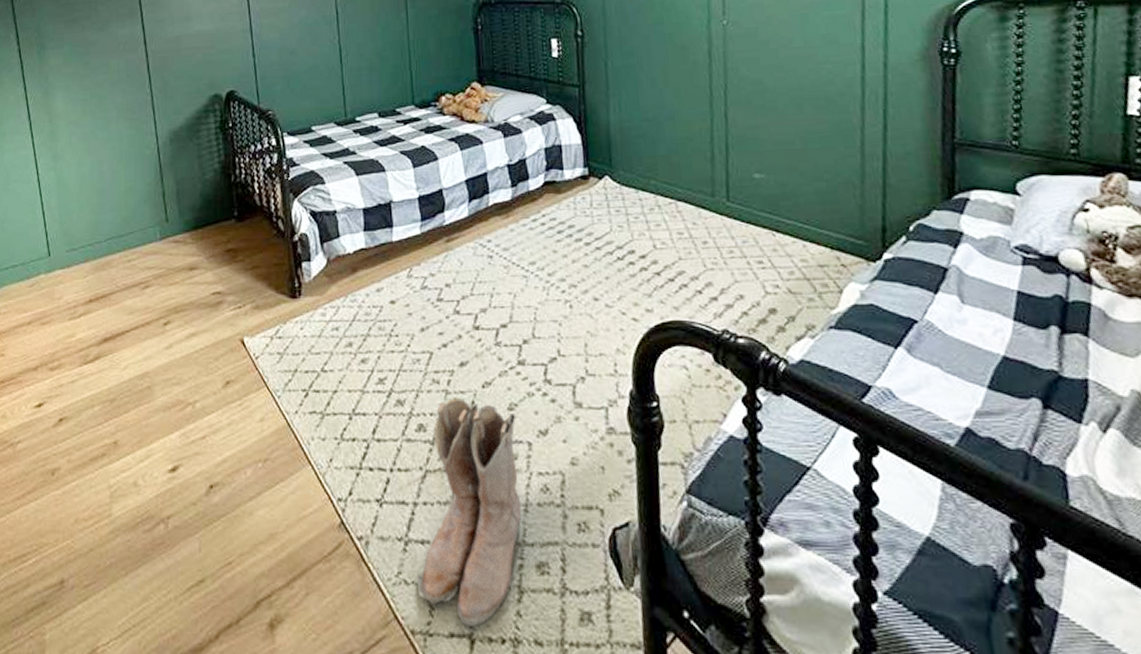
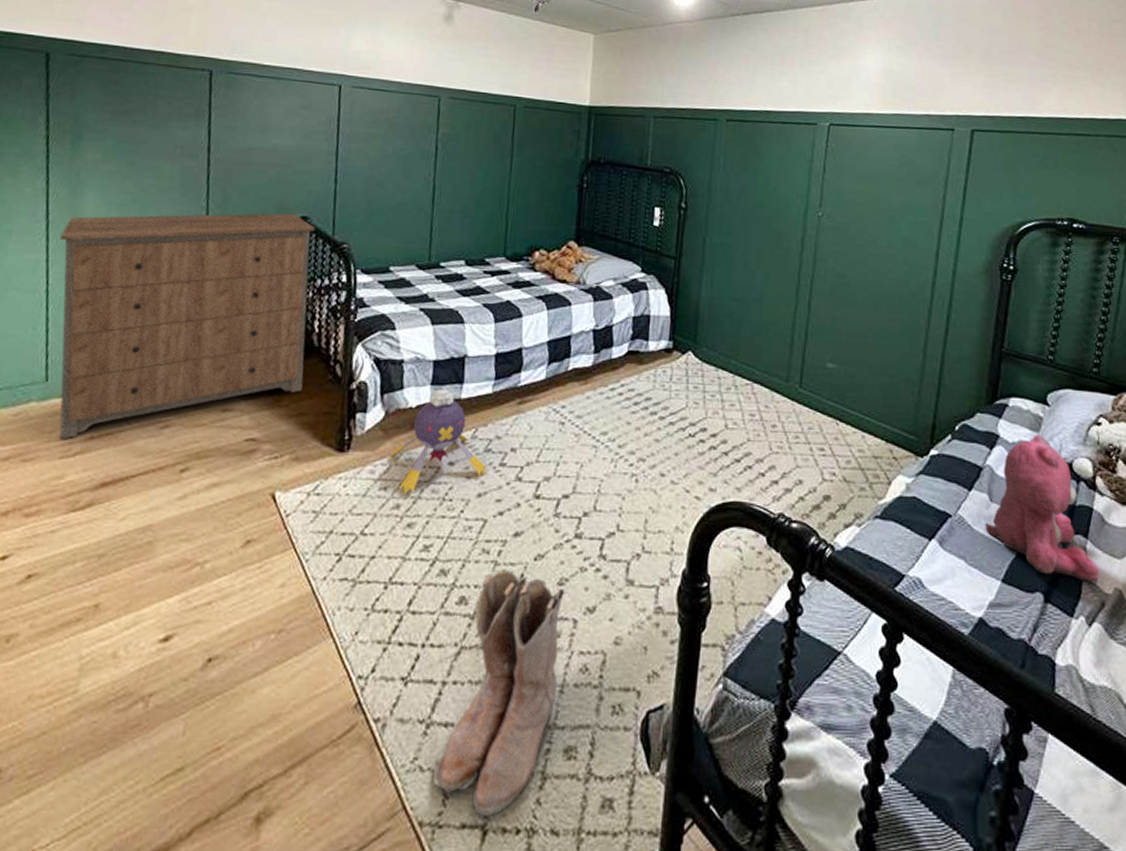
dresser: none [41,89,253,304] -> present [59,213,315,440]
plush toy: none [335,233,426,333] -> present [388,388,487,494]
teddy bear: none [959,228,1110,386] -> present [985,435,1100,584]

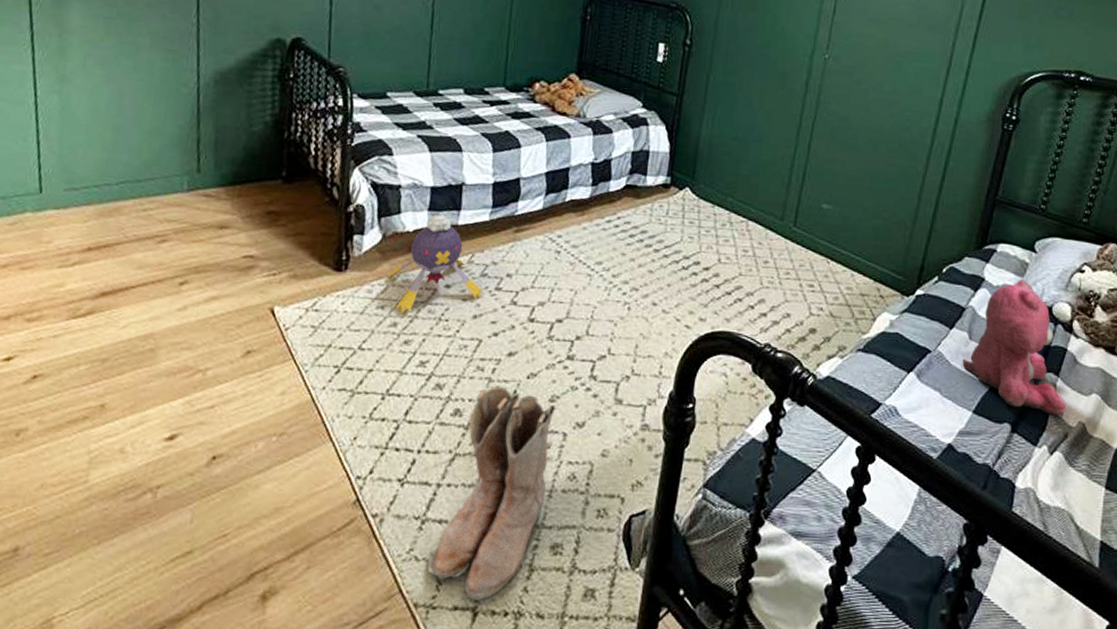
dresser: present [59,213,315,440] -> none [45,28,310,250]

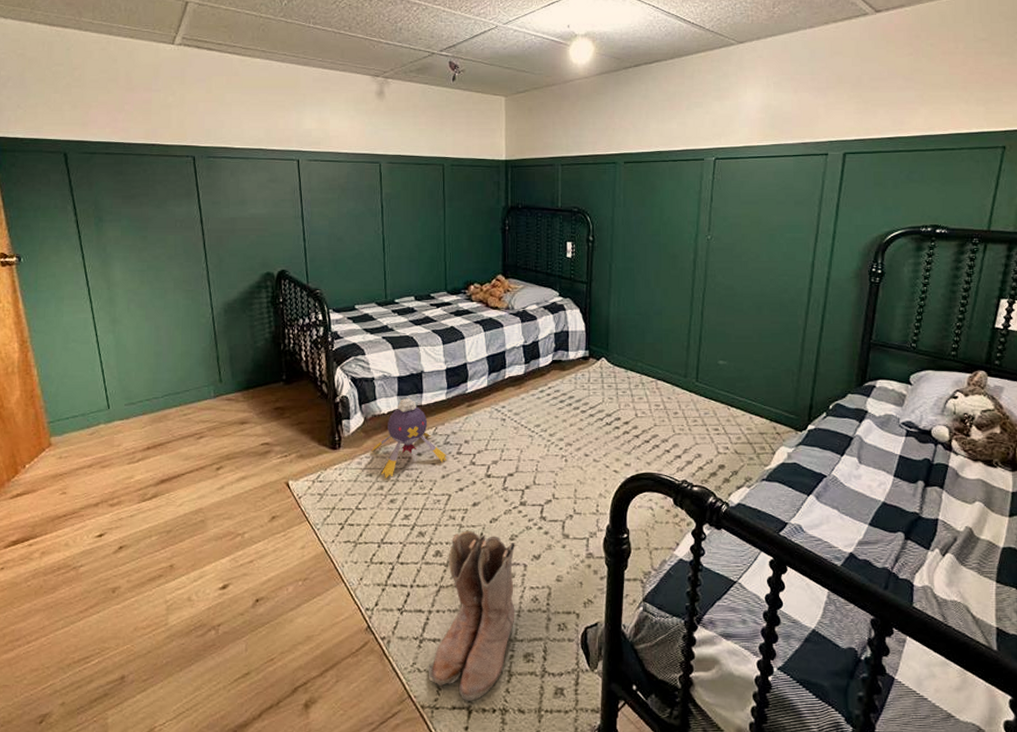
teddy bear: present [962,279,1067,417] -> none [855,409,953,524]

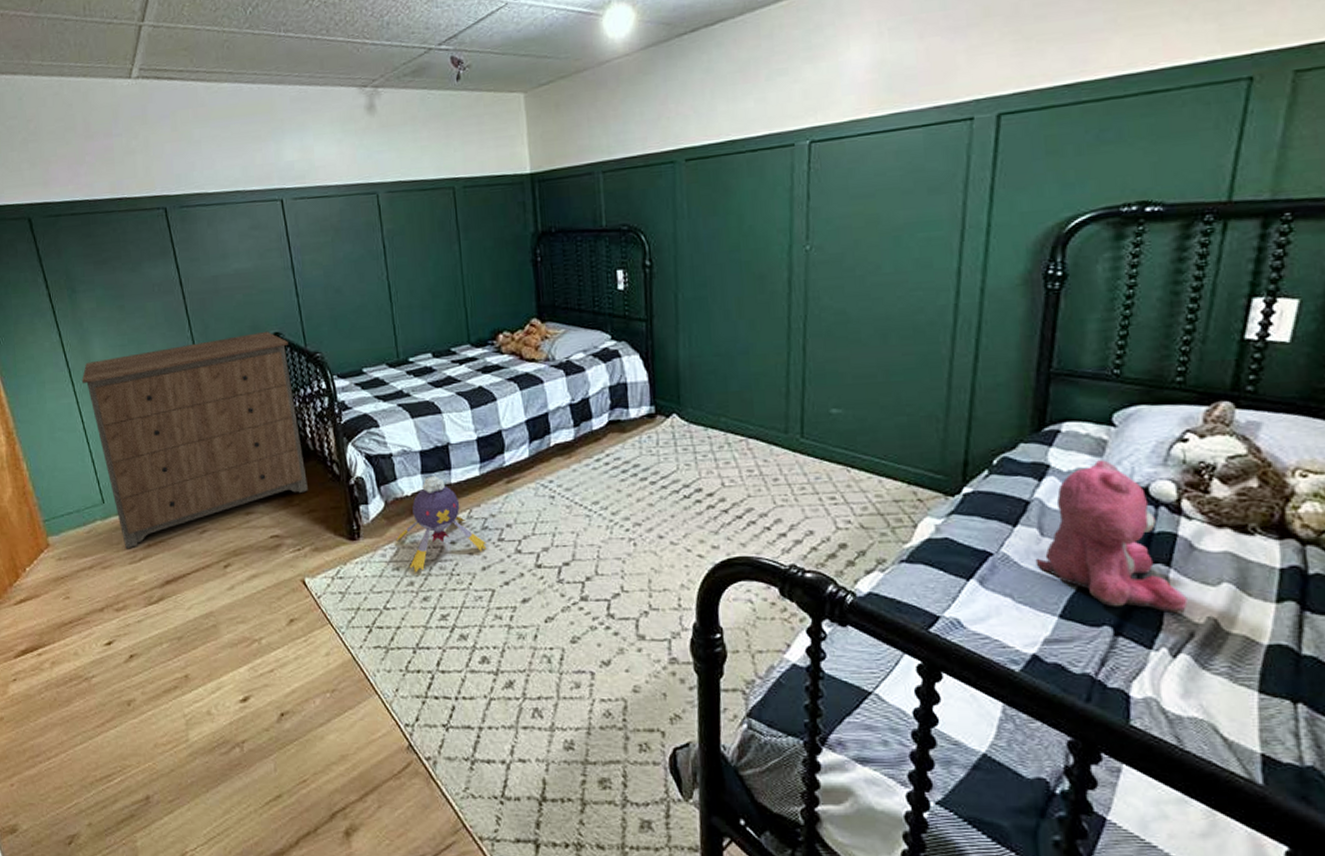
dresser: none [99,268,299,451] -> present [81,331,308,549]
boots: present [428,530,516,701] -> none [483,631,585,833]
teddy bear: none [855,409,953,524] -> present [1035,460,1188,614]

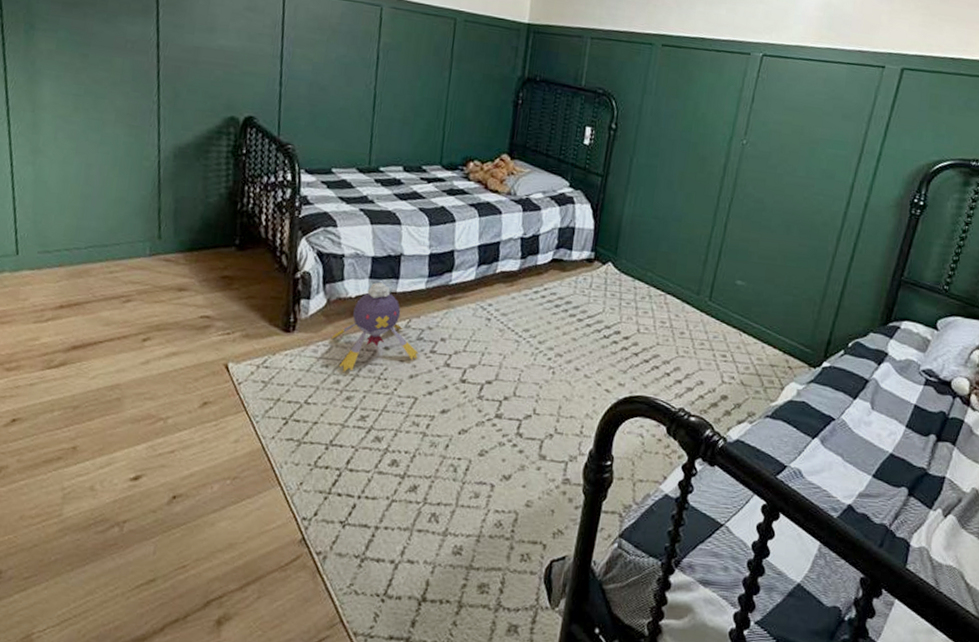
dresser: present [81,331,308,549] -> none [20,104,261,307]
teddy bear: present [1035,460,1188,614] -> none [864,355,962,484]

